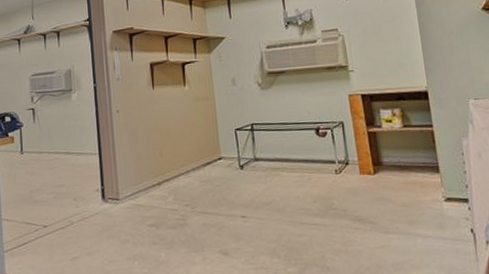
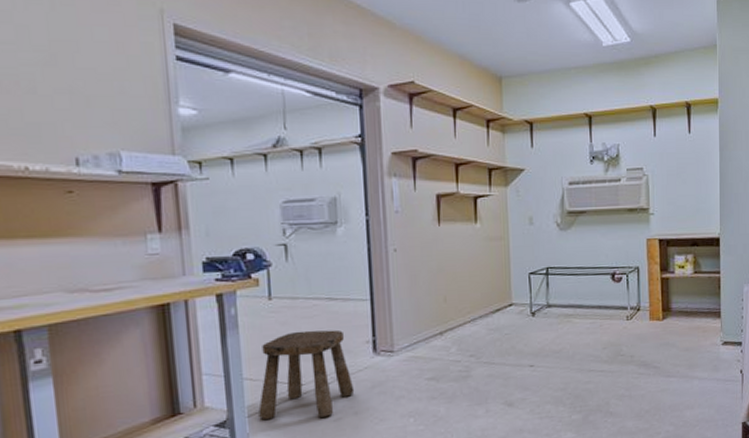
stool: none [13,179,88,256] -> present [258,329,355,419]

